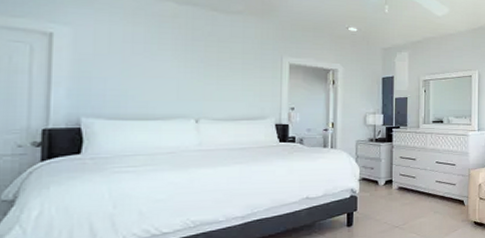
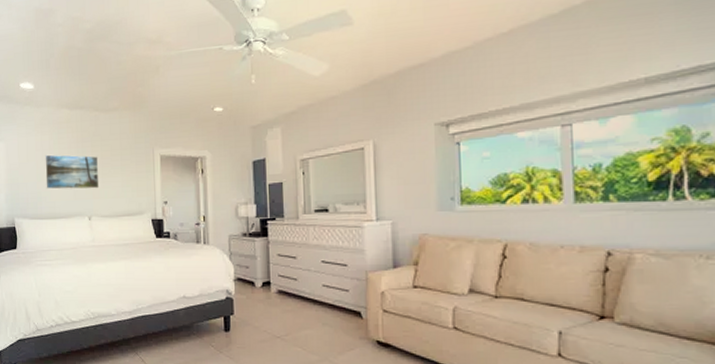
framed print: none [135,48,214,91] -> present [45,154,100,190]

